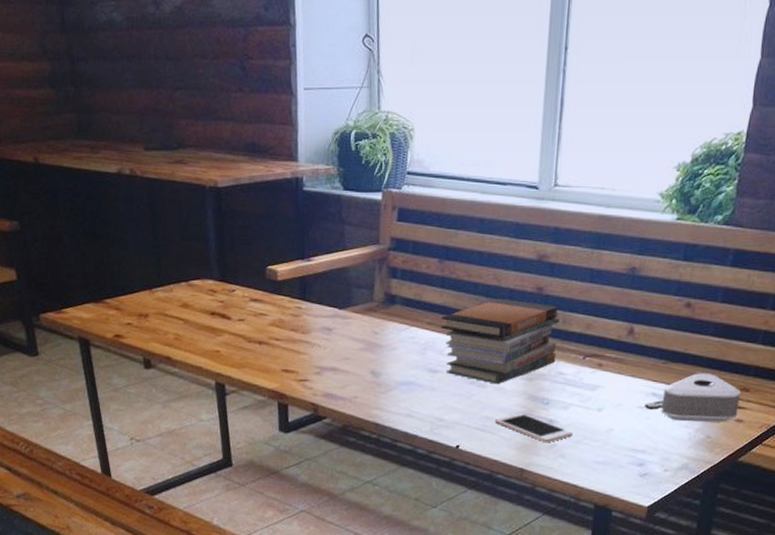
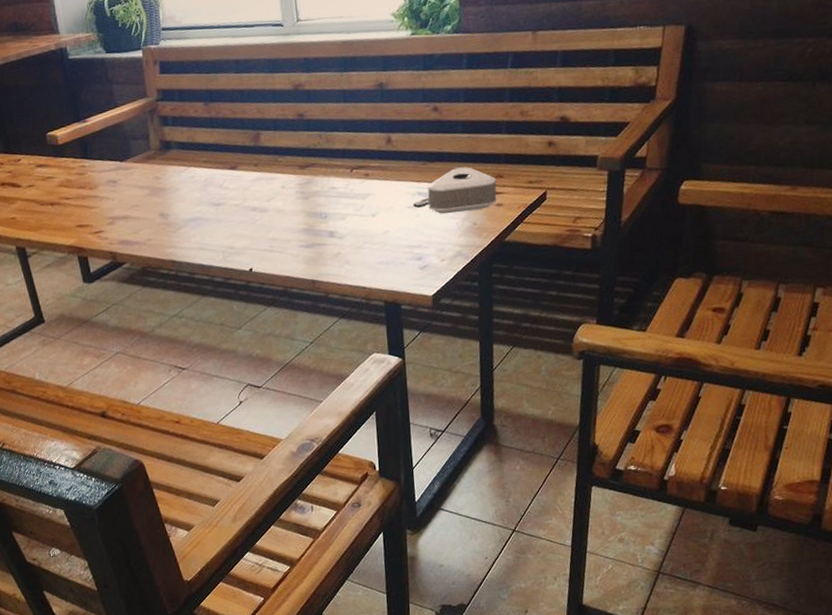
book stack: present [440,298,559,385] -> none [215,128,326,208]
cell phone: present [495,413,572,443] -> none [281,229,353,253]

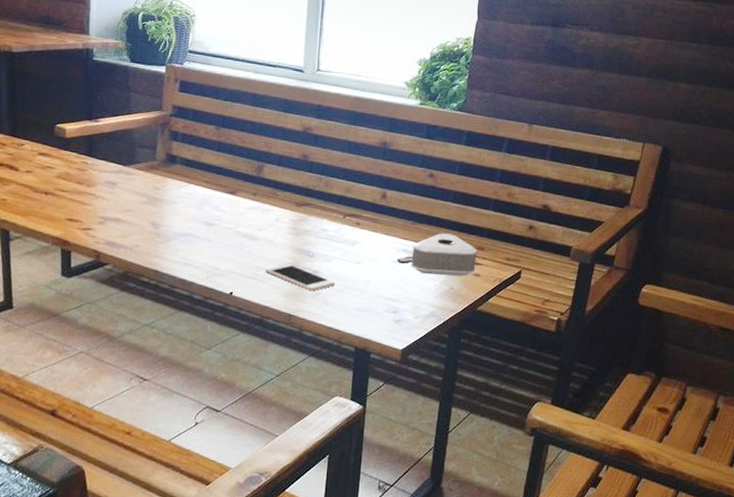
cell phone: none [281,229,353,253] -> present [266,264,335,291]

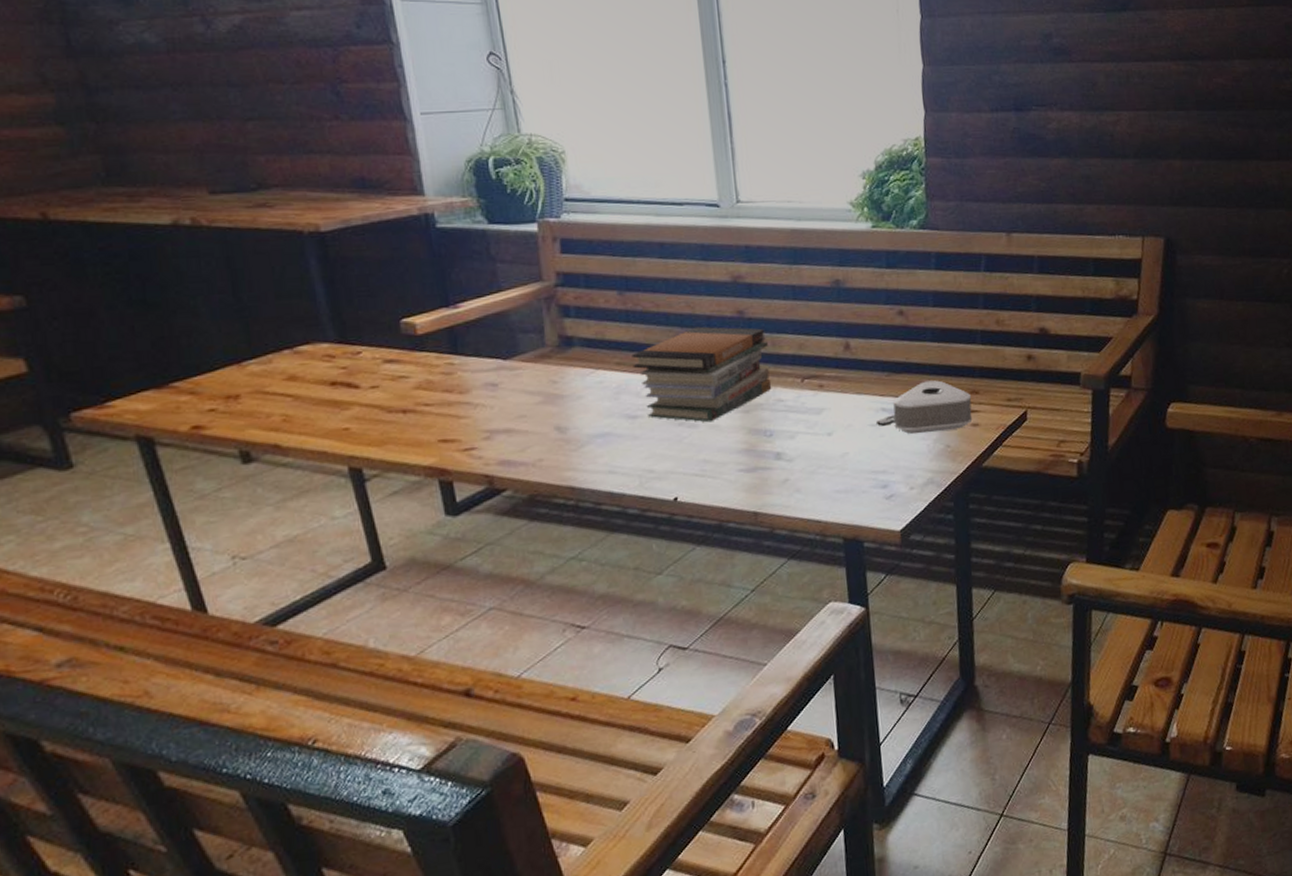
book stack: none [217,162,322,238] -> present [631,326,772,423]
cell phone: present [266,264,335,291] -> none [715,450,805,479]

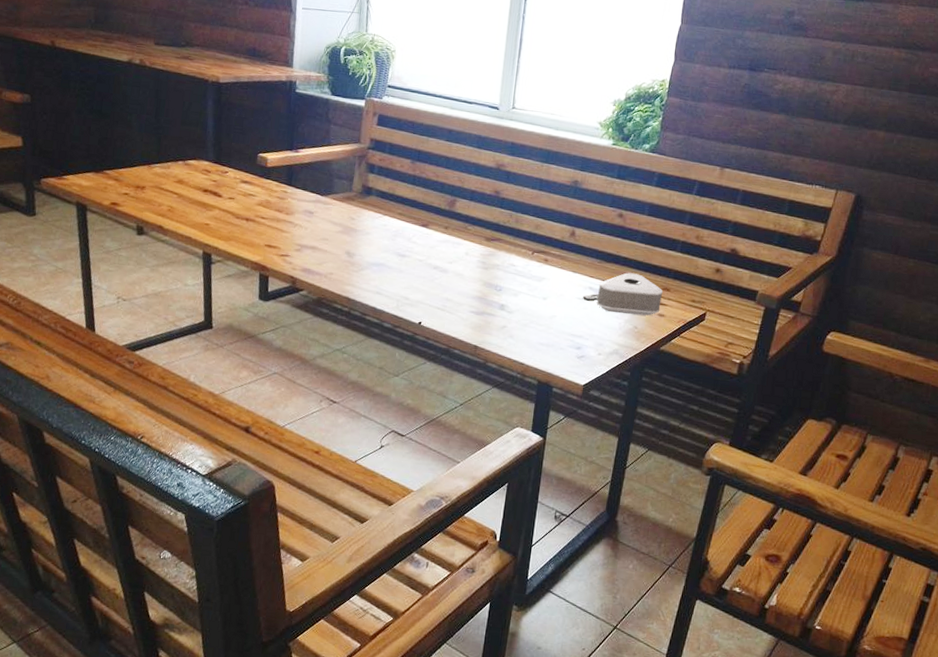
book stack: present [631,326,772,423] -> none [410,197,513,271]

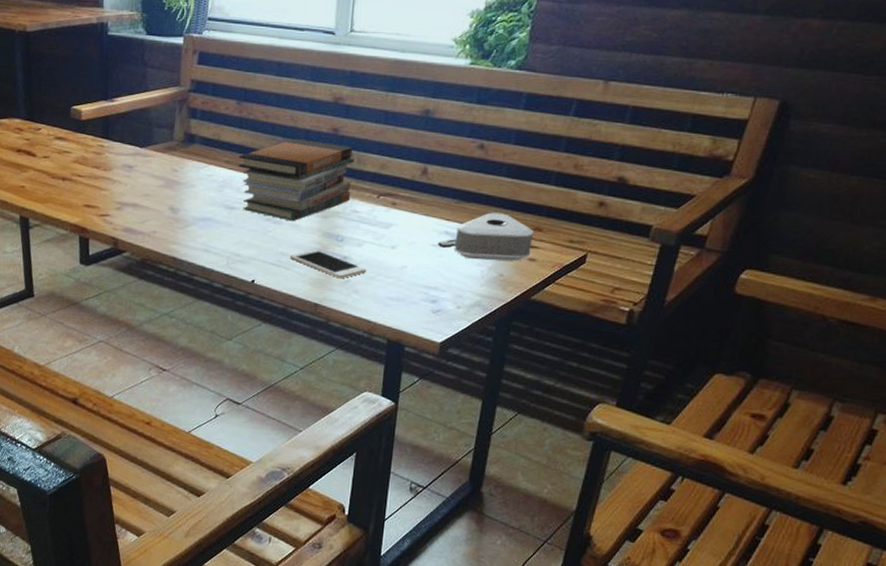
book stack: none [410,197,513,271] -> present [238,138,354,222]
cell phone: none [454,297,521,325] -> present [290,249,366,279]

